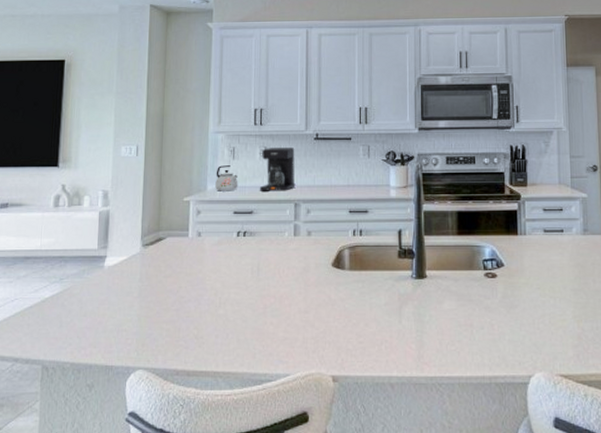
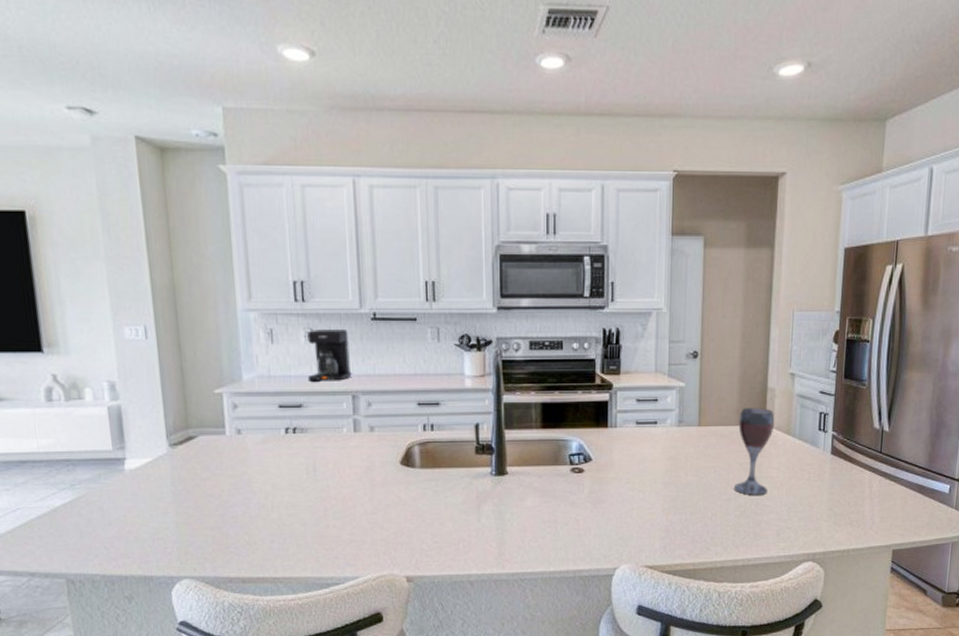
kettle: present [214,165,238,191] -> none [251,351,282,382]

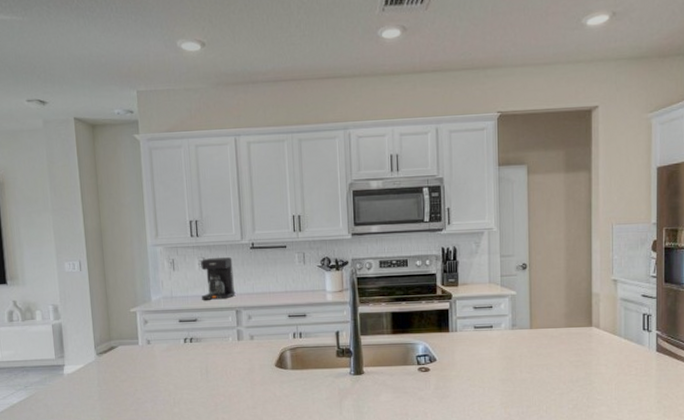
cup: present [734,408,775,495] -> none [566,311,601,390]

